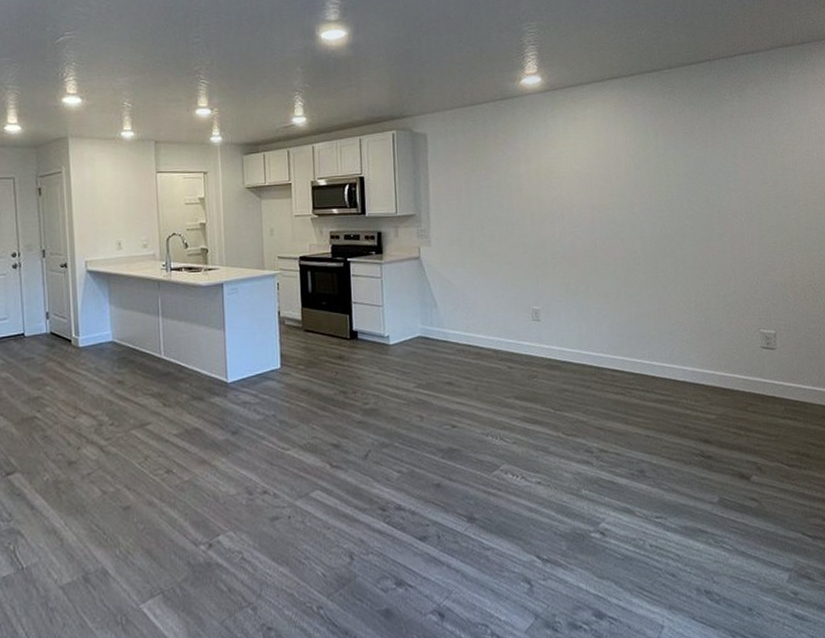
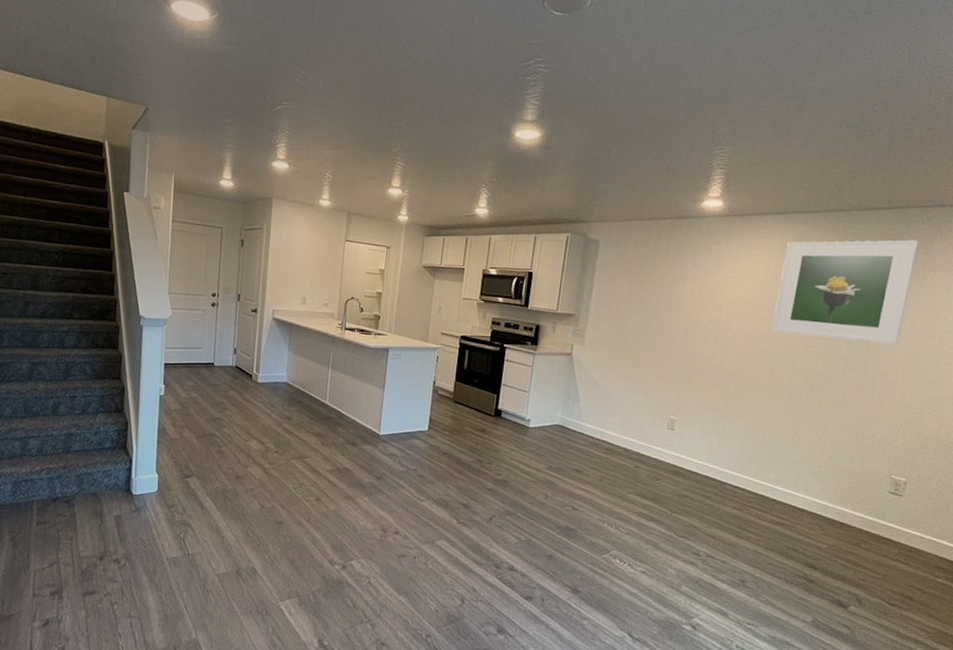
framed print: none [611,90,736,201] -> present [771,240,919,346]

